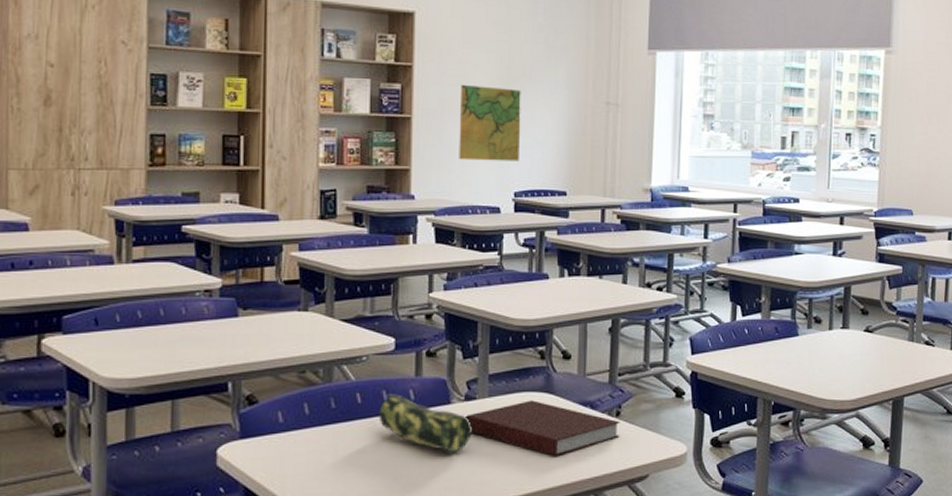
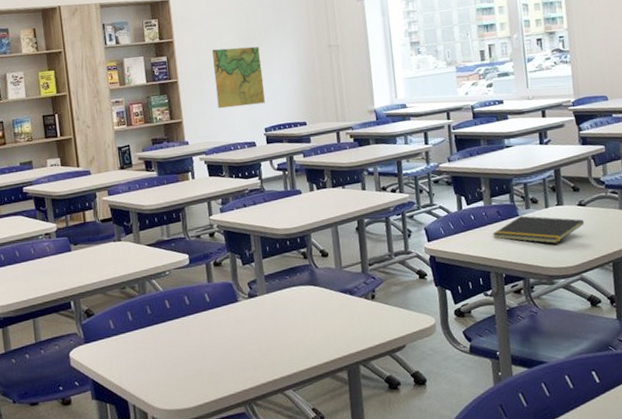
pencil case: present [378,394,472,453] -> none [183,298,258,341]
notebook: present [466,400,620,456] -> none [251,292,377,336]
notepad: none [766,336,869,372] -> present [492,215,585,244]

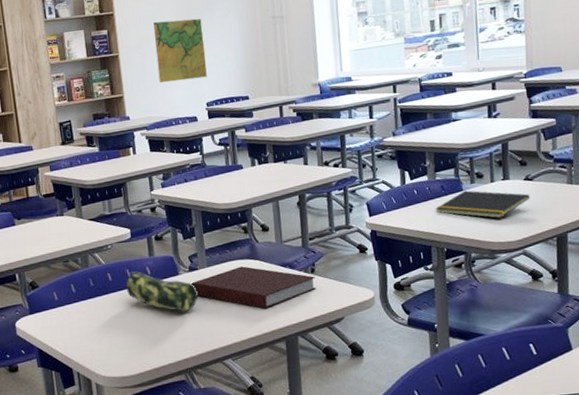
pencil case: none [183,298,258,341] -> present [125,271,198,312]
notebook: none [251,292,377,336] -> present [191,266,316,308]

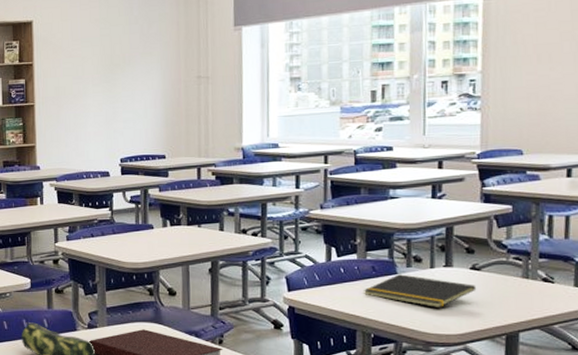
map: present [153,18,207,83] -> none [72,73,124,136]

